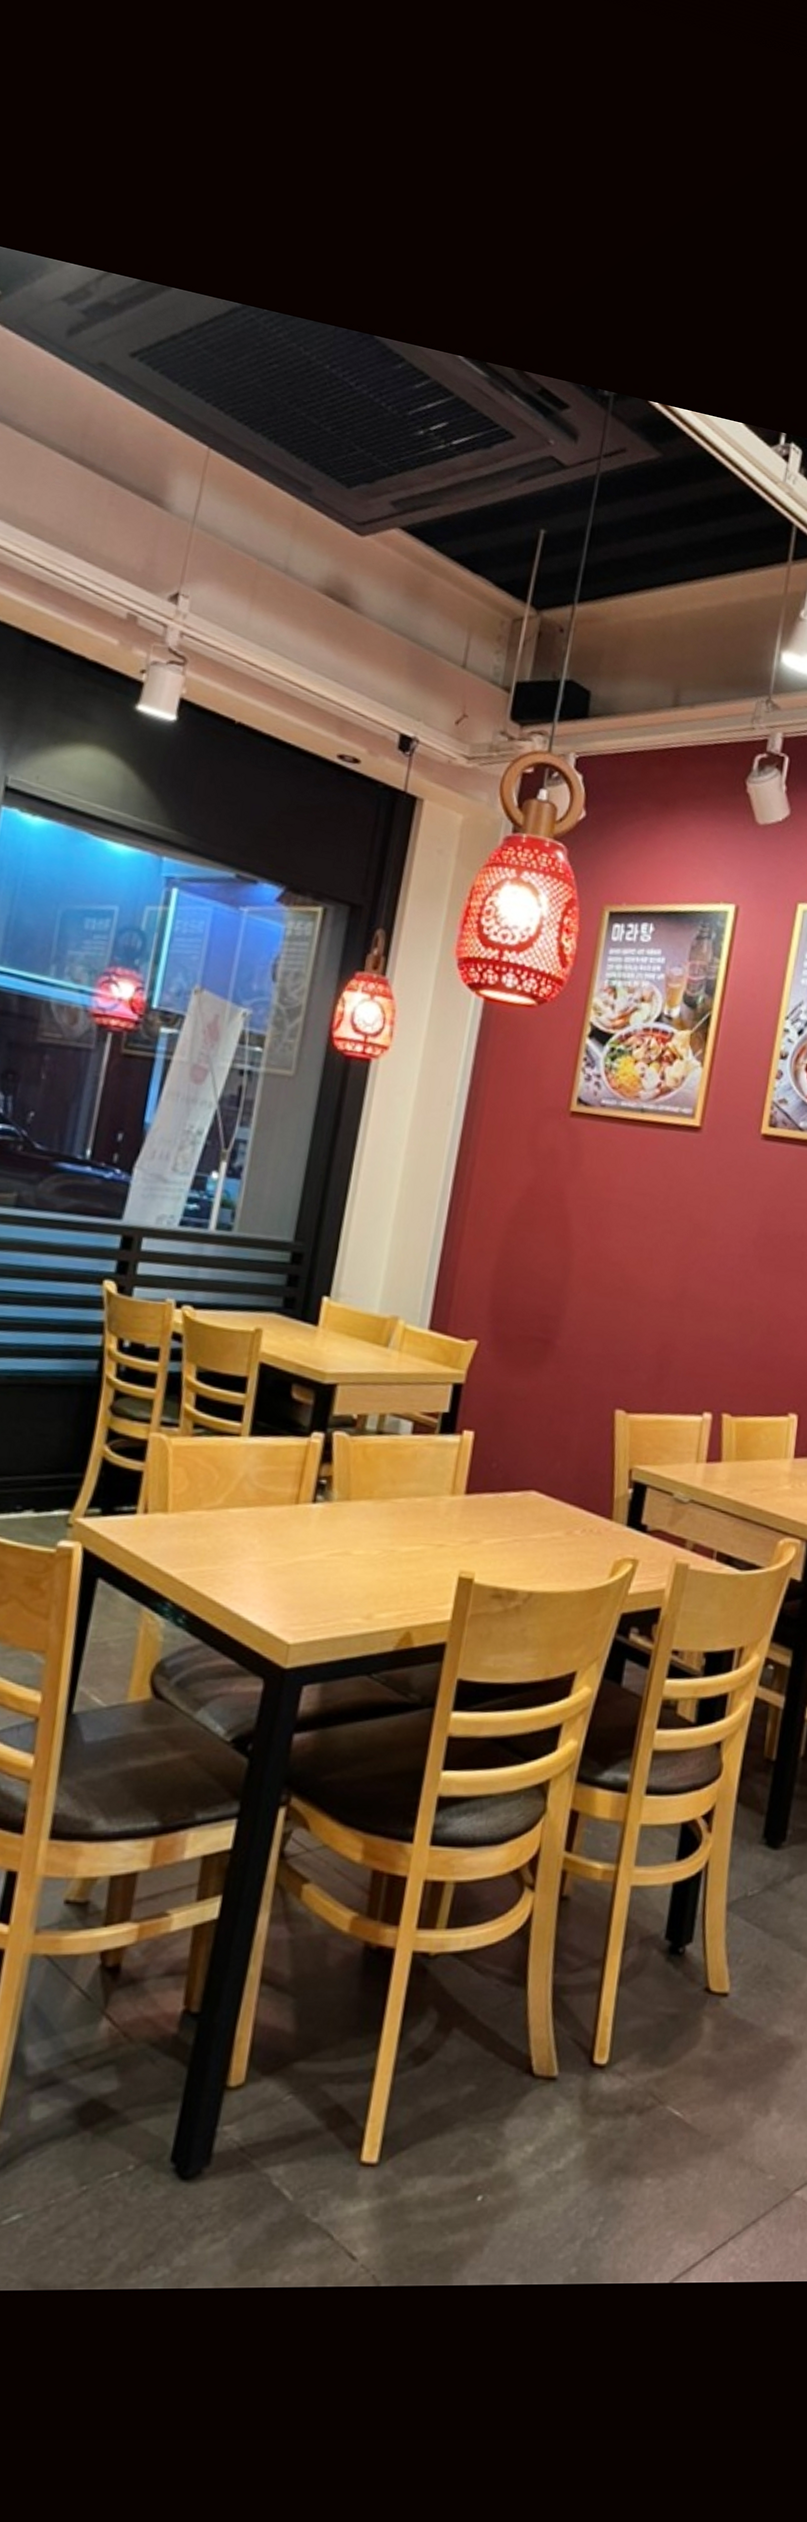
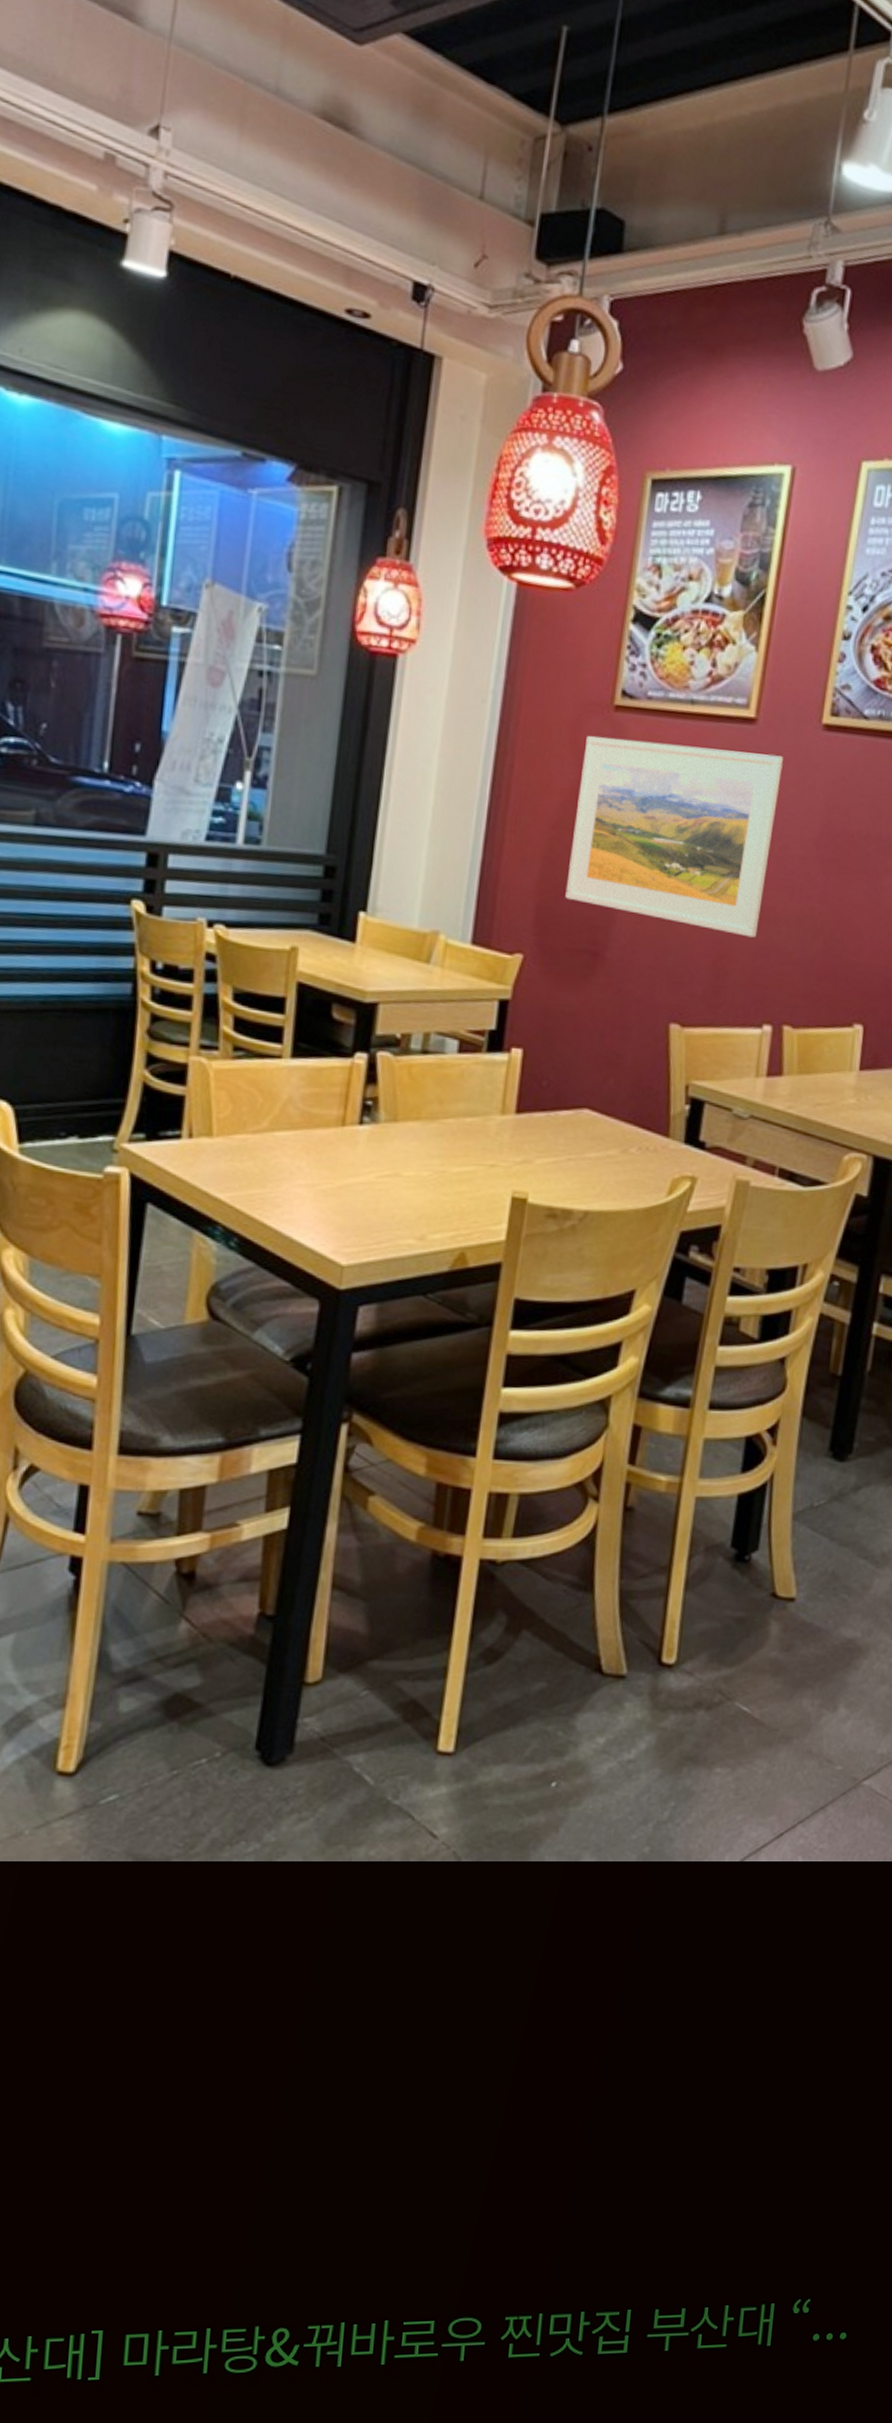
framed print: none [519,1138,725,1330] -> present [565,736,783,938]

